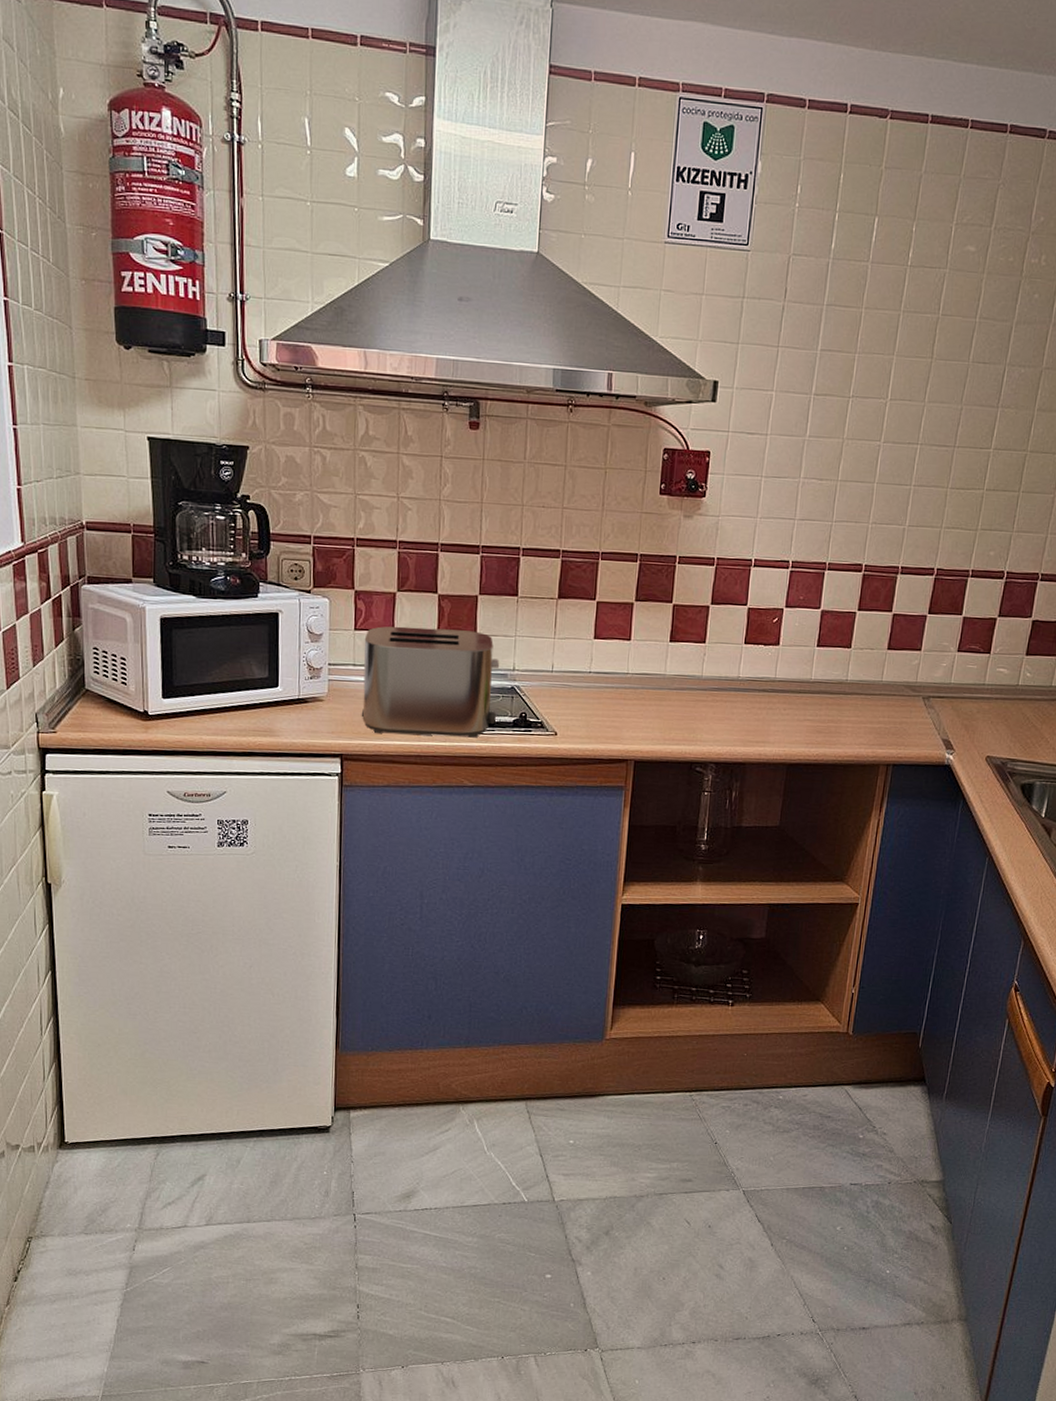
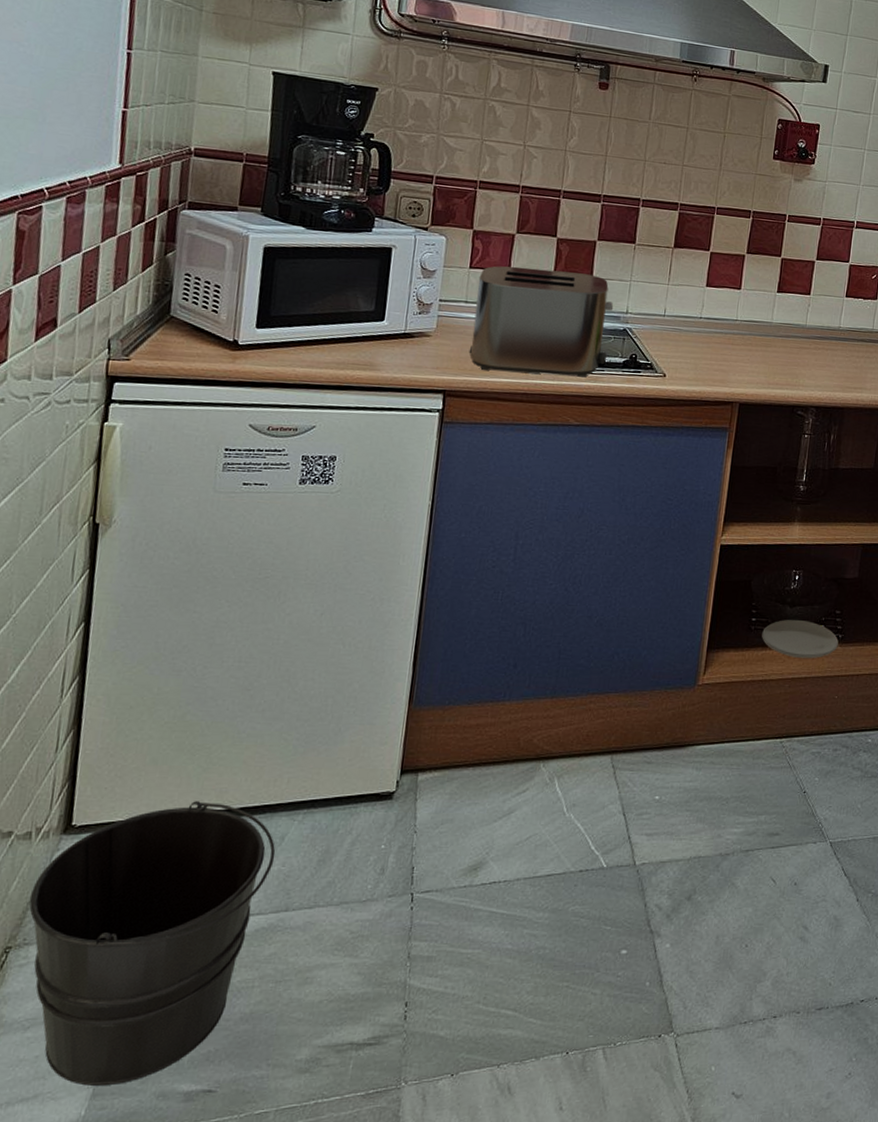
bucket: none [40,1126,234,1351] -> present [29,801,276,1086]
plate: none [667,978,746,1018] -> present [762,620,839,659]

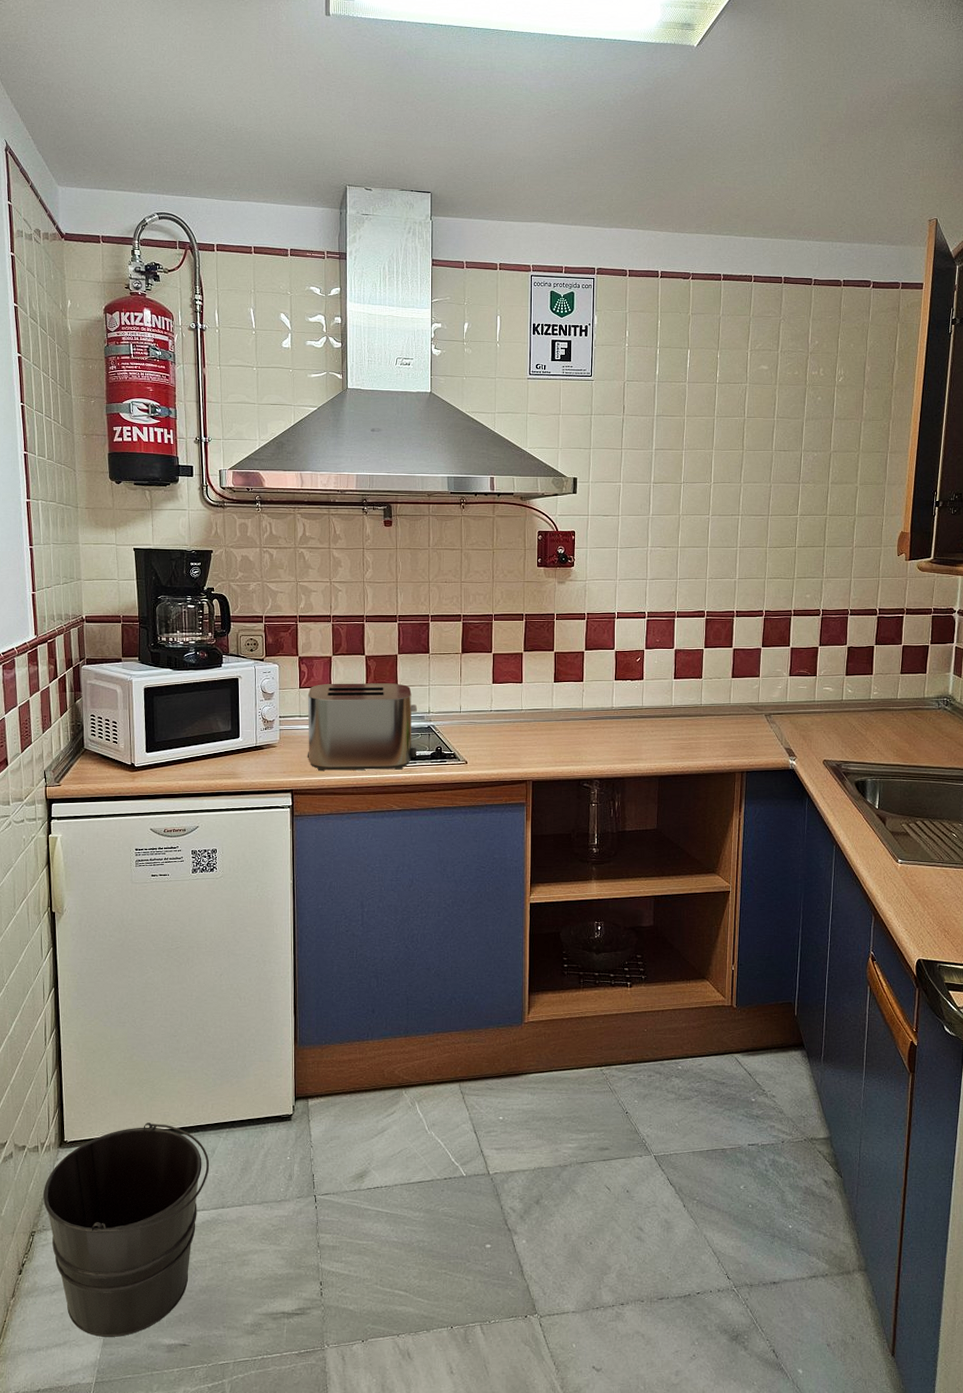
plate: present [762,620,839,659] -> none [574,965,642,998]

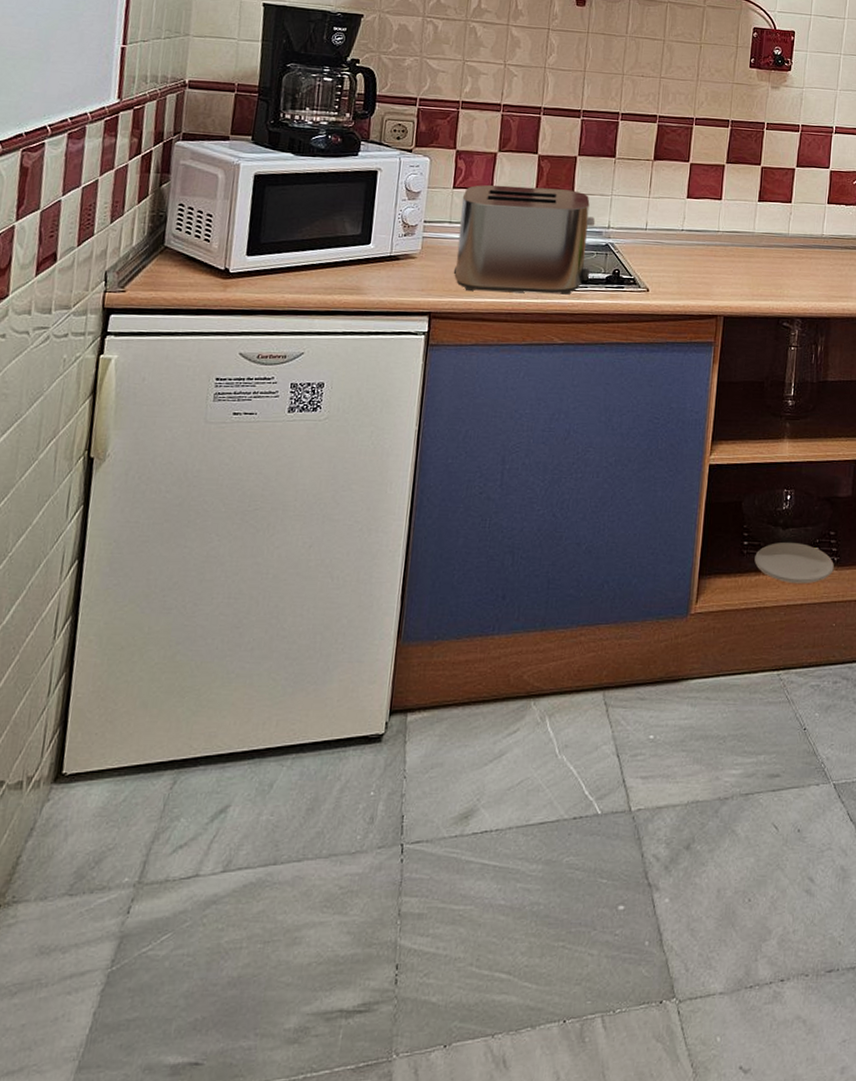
bucket: present [43,1123,210,1337] -> none [18,746,264,1058]
plate: none [574,965,642,998] -> present [754,543,834,585]

